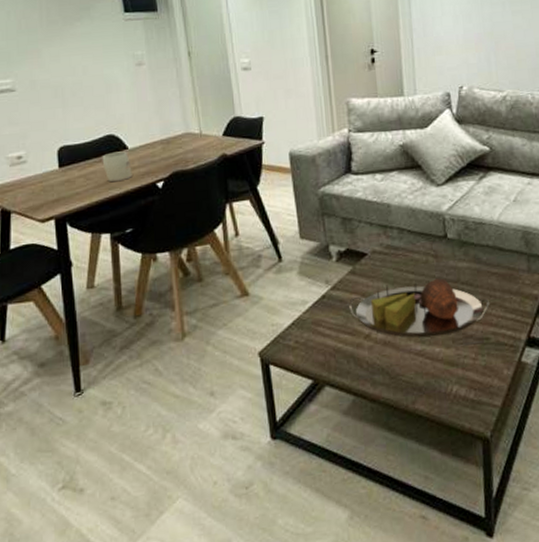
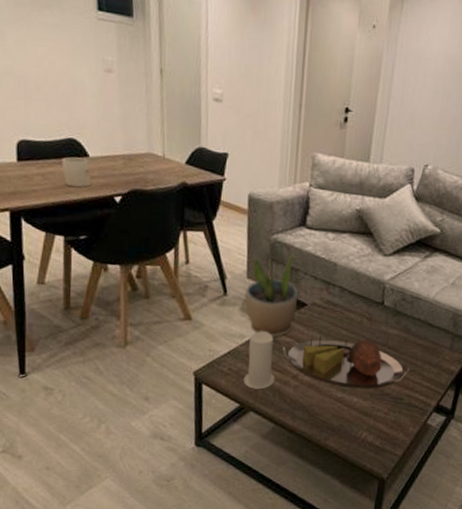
potted plant: none [301,203,358,298] -> present [245,253,299,339]
candle: none [312,292,347,360] -> present [243,331,275,390]

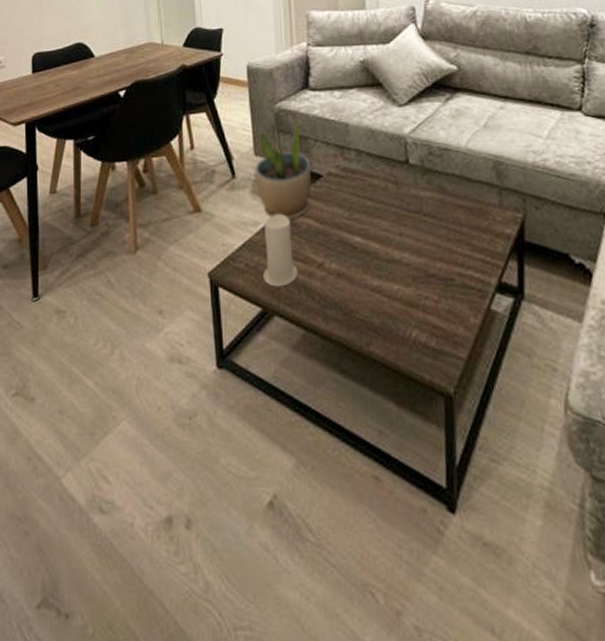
mug: present [61,157,91,188] -> none [70,59,97,89]
serving tray: present [283,336,410,389] -> none [302,207,455,272]

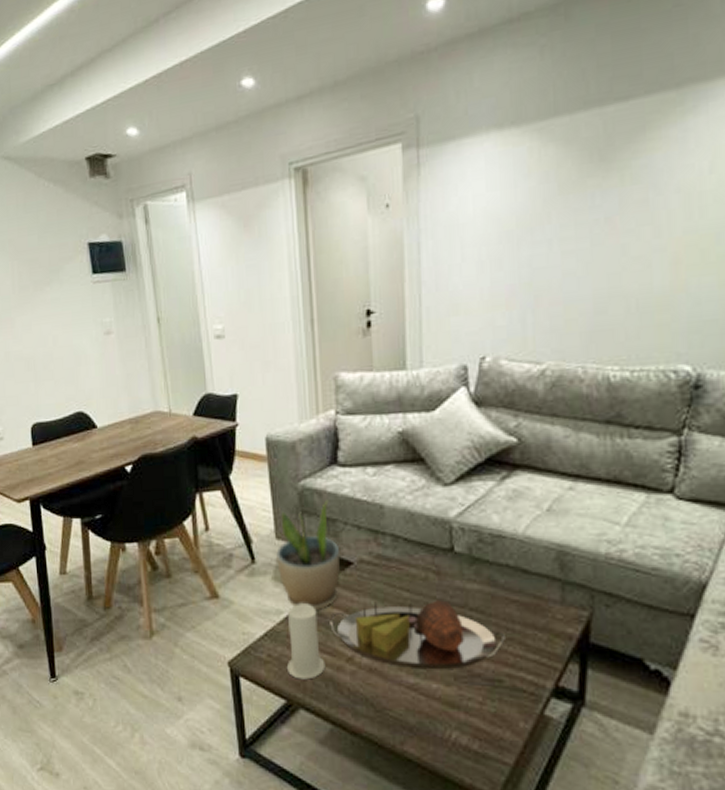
serving tray: none [302,207,455,272] -> present [329,600,505,670]

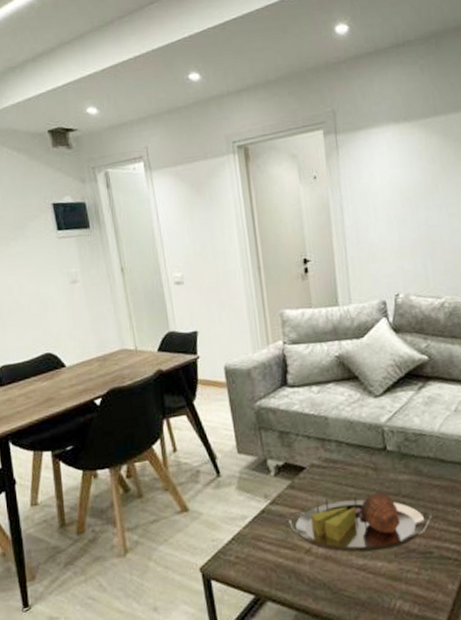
potted plant: present [276,500,341,611] -> none [239,416,296,513]
candle: present [286,604,326,680] -> none [252,507,288,575]

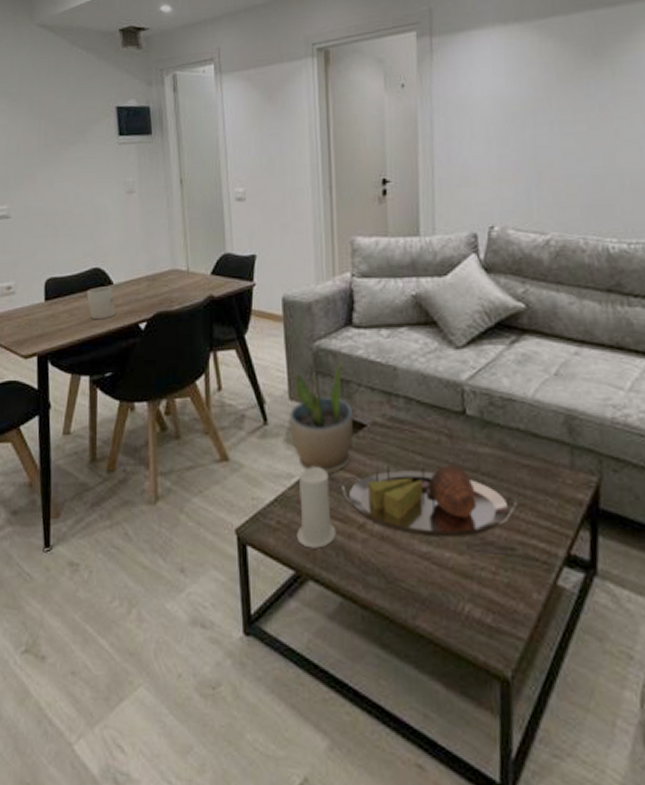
mug: none [40,369,71,400] -> present [86,286,116,320]
potted plant: none [239,416,296,513] -> present [289,361,354,475]
candle: none [252,507,288,575] -> present [296,467,337,549]

